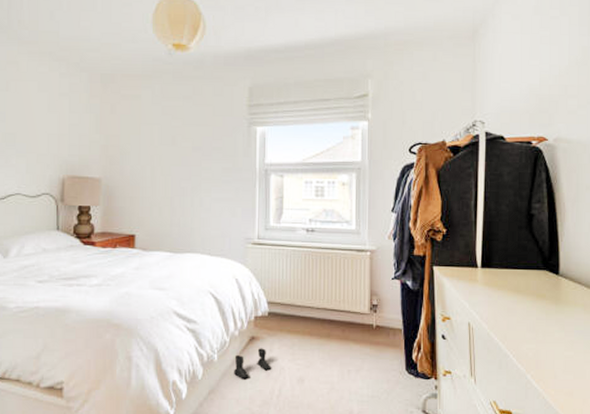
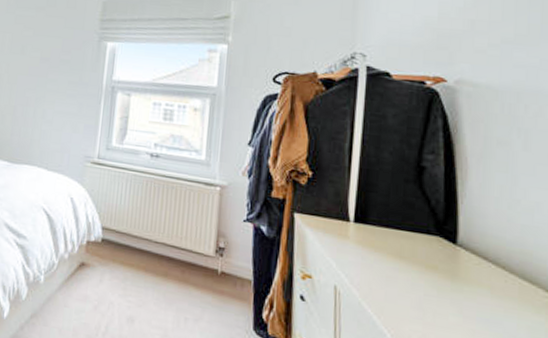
boots: present [234,348,272,380] -> none [59,276,100,308]

